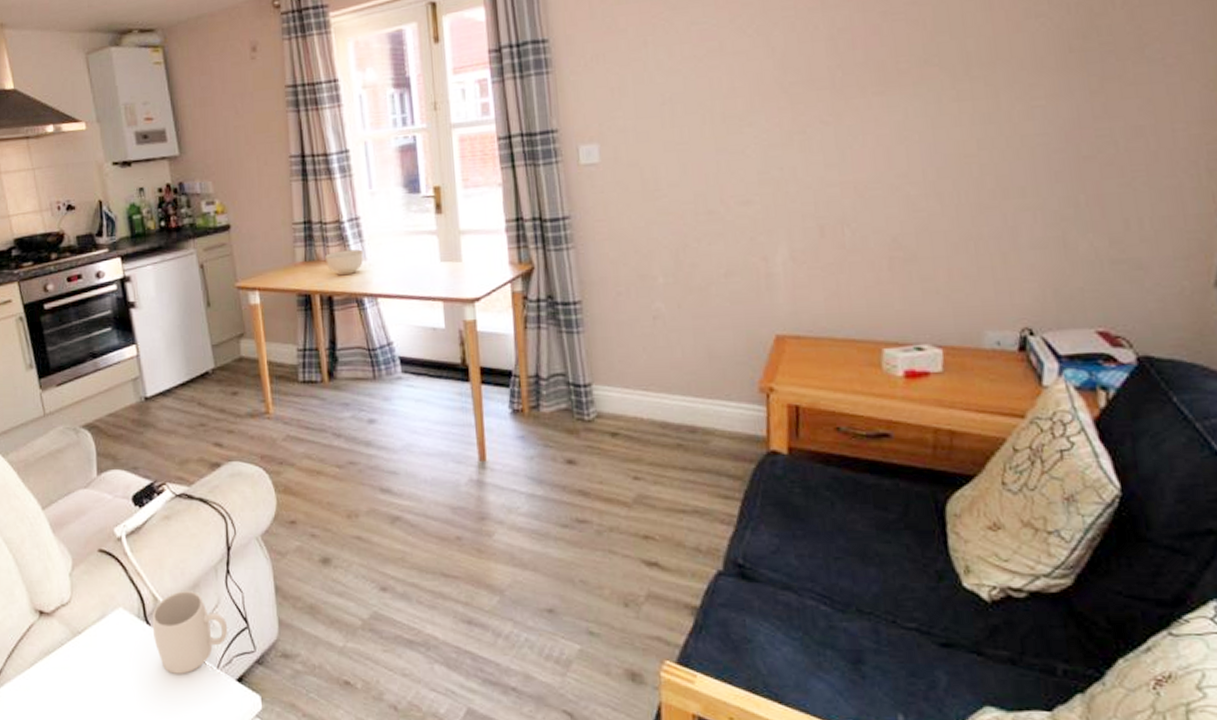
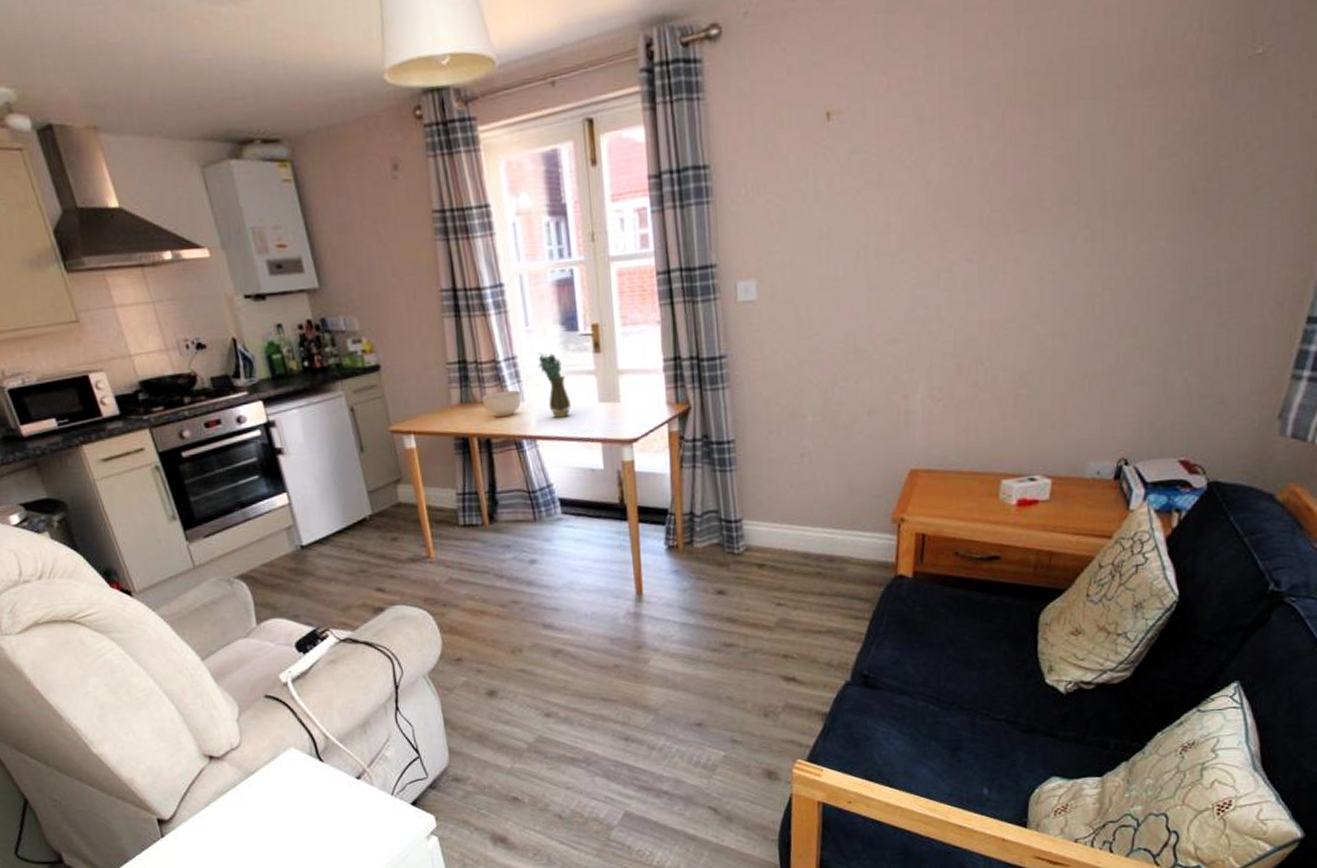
mug: present [152,591,228,674] -> none [325,728,400,803]
vase: none [381,213,413,277] -> present [538,352,572,418]

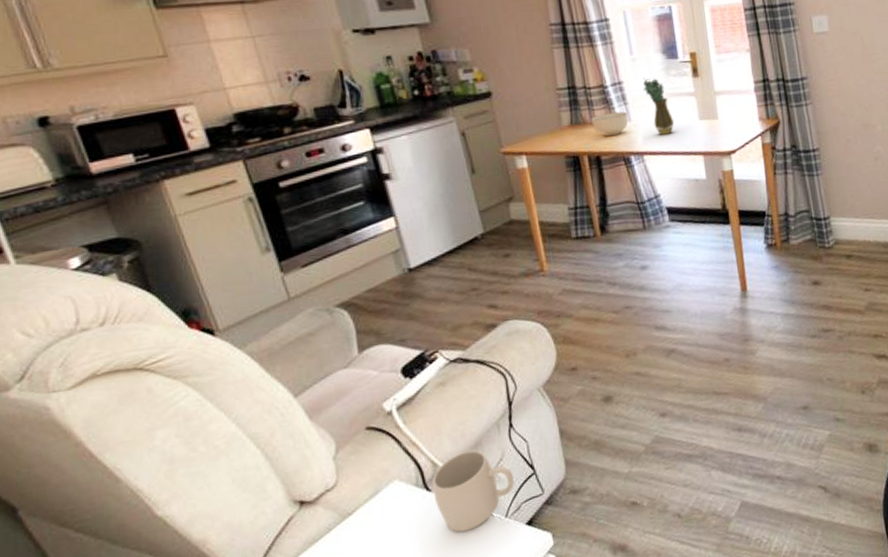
mug: none [325,728,400,803] -> present [432,450,515,533]

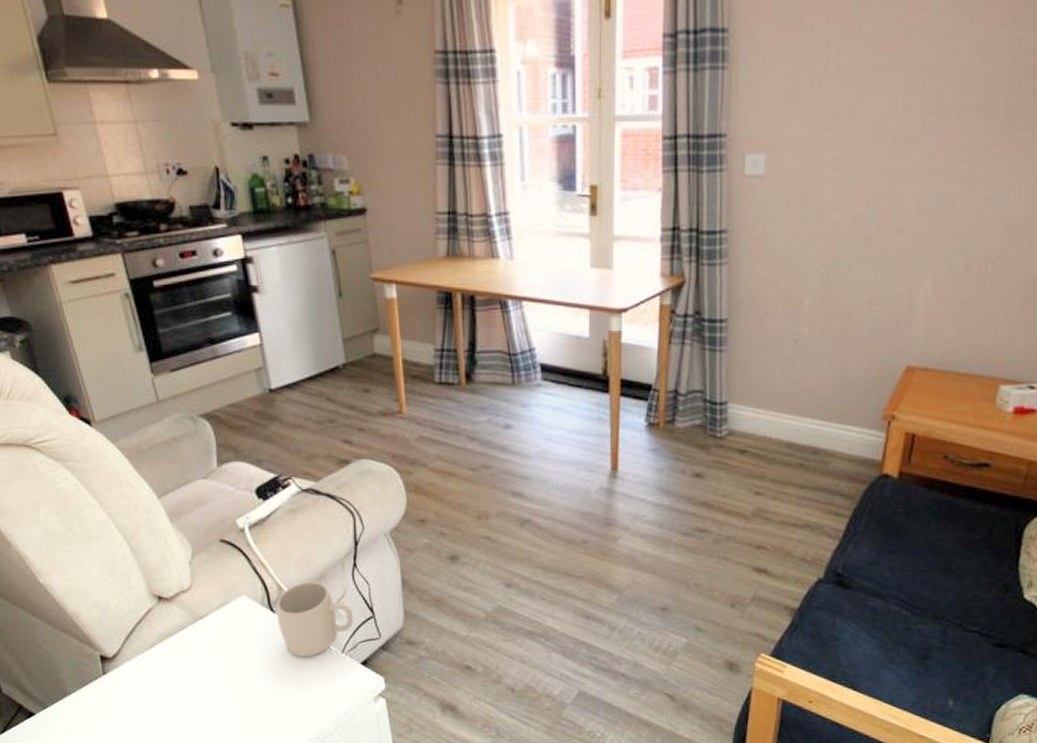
bowl: present [590,111,628,137] -> none [468,247,510,275]
vase: present [643,77,675,135] -> none [531,210,562,280]

